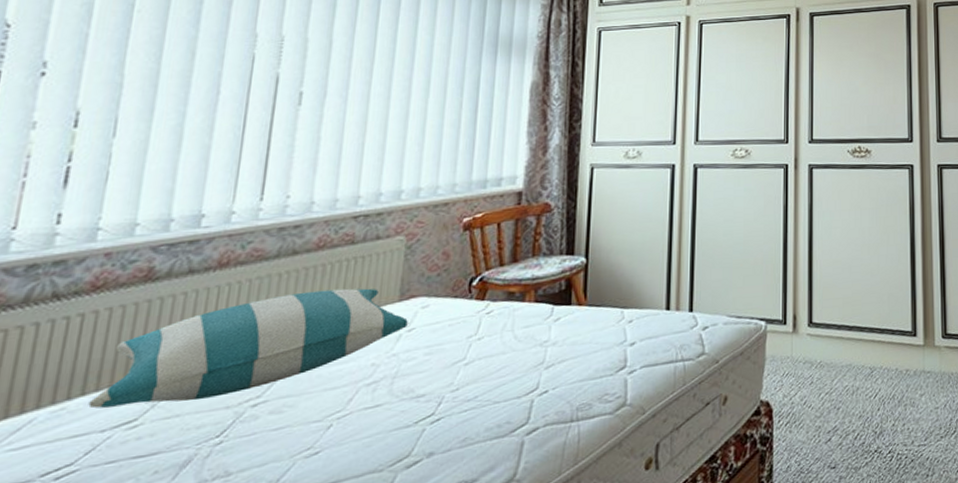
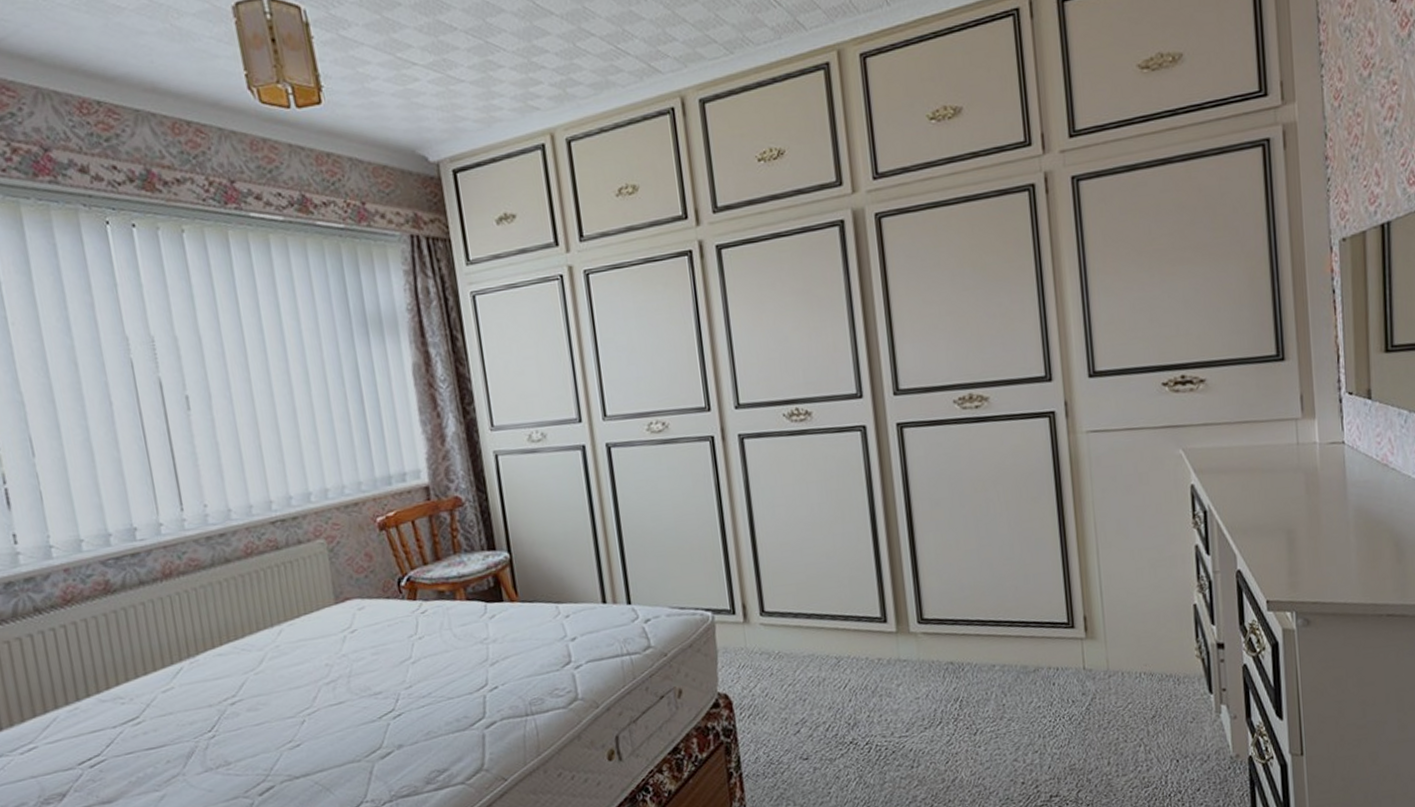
pillow: present [88,288,408,409] -> none [95,592,349,708]

